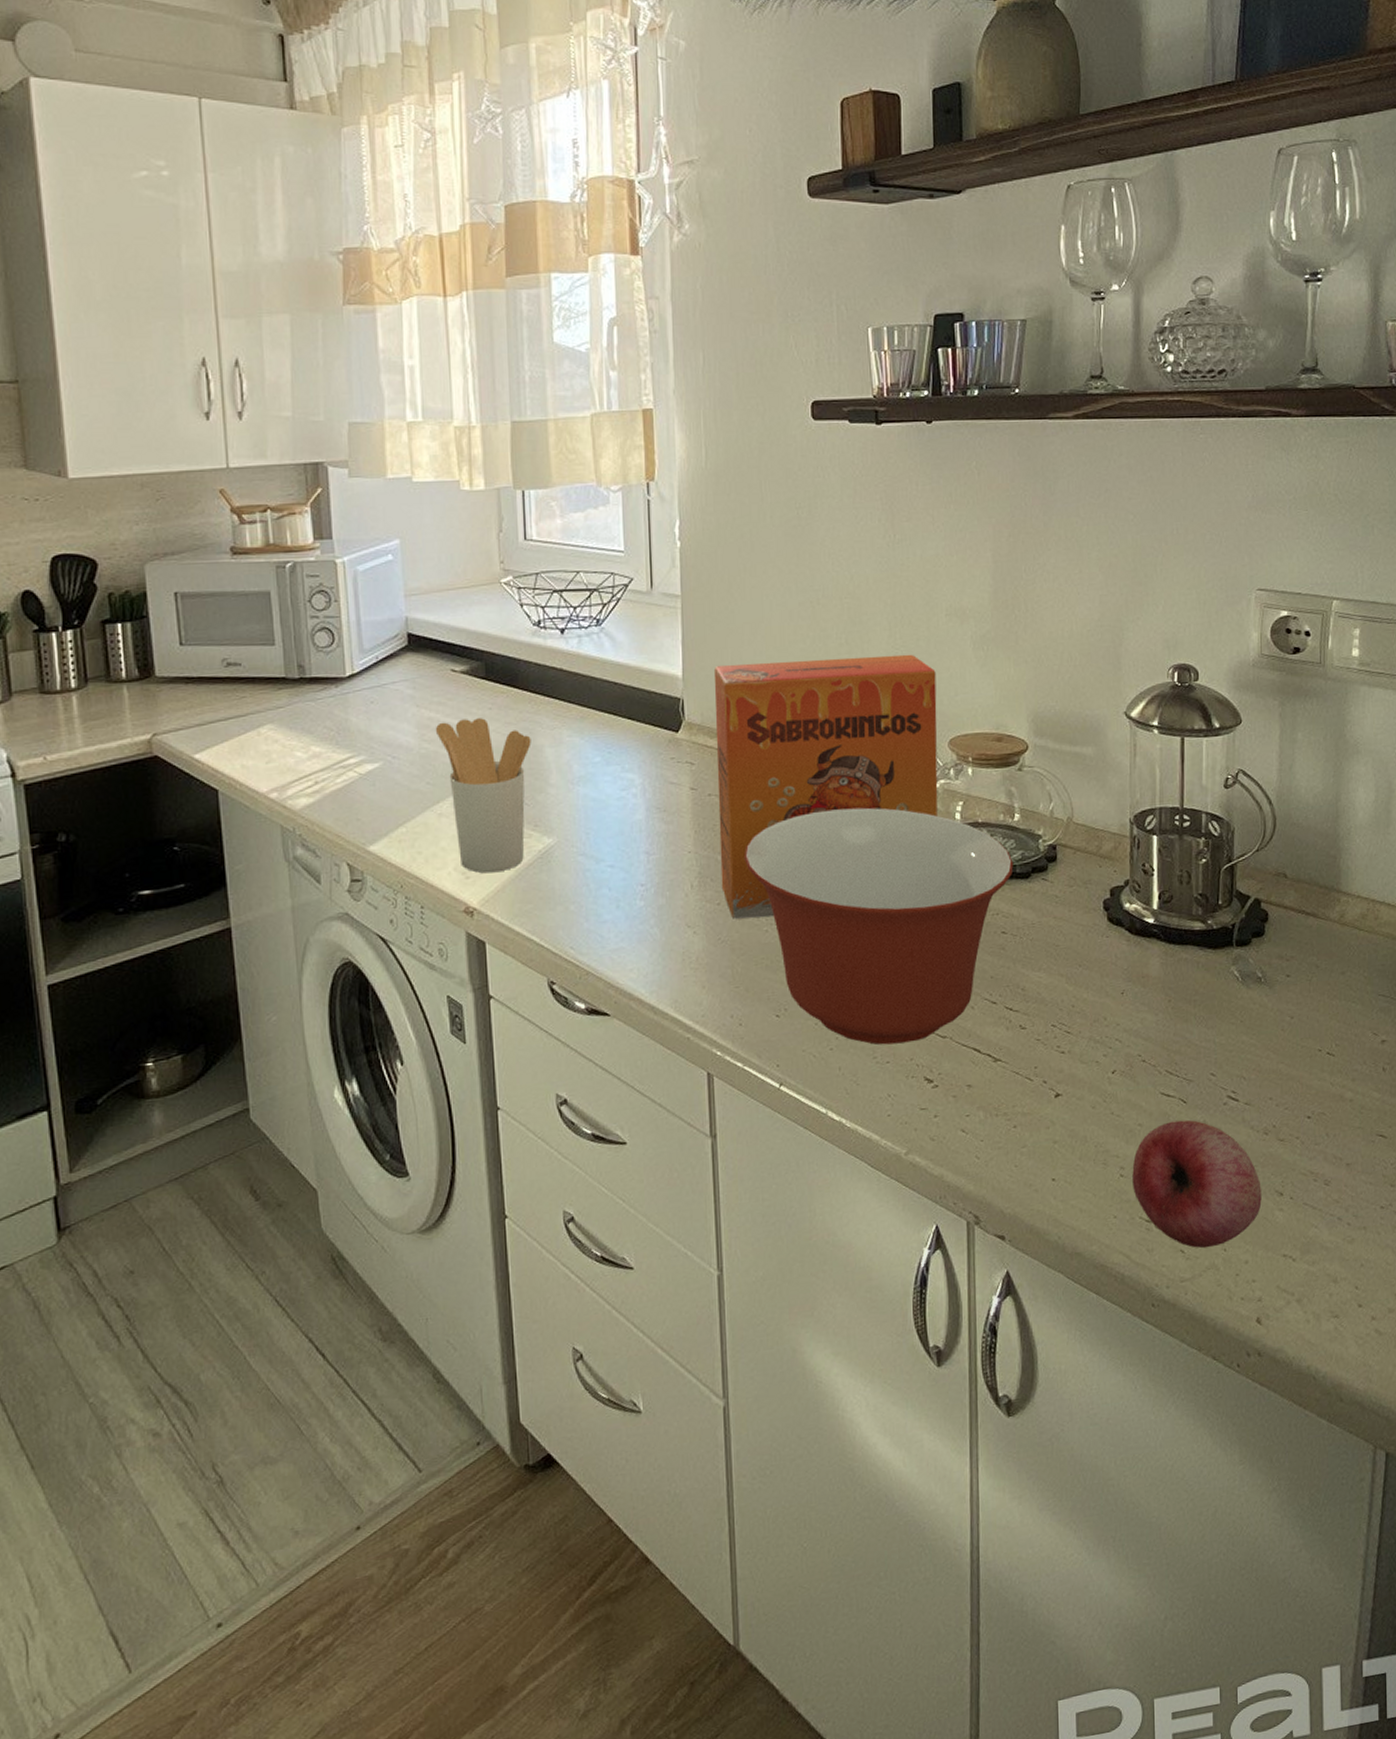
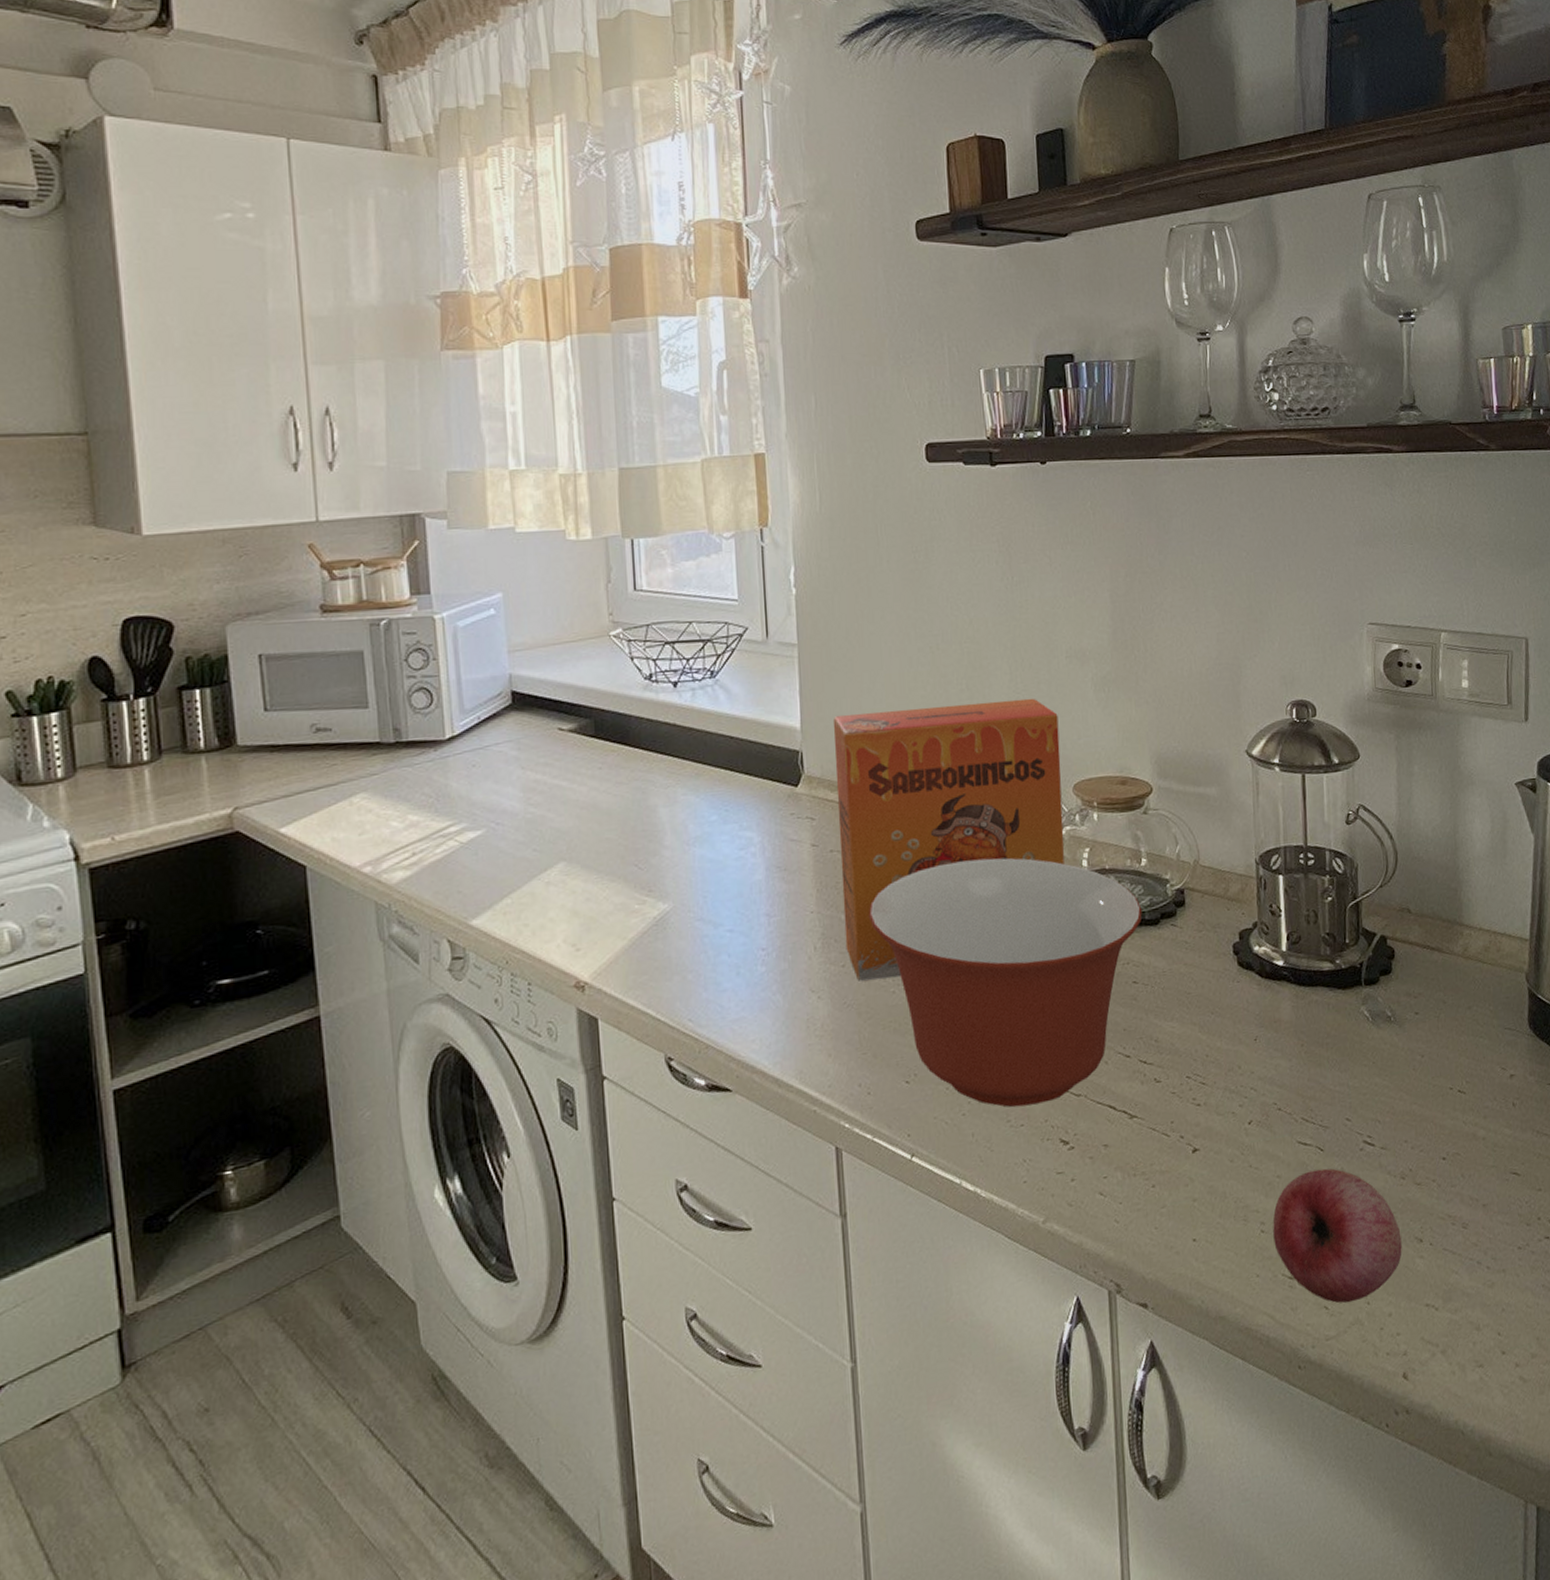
utensil holder: present [435,718,531,874] -> none [541,778,644,945]

